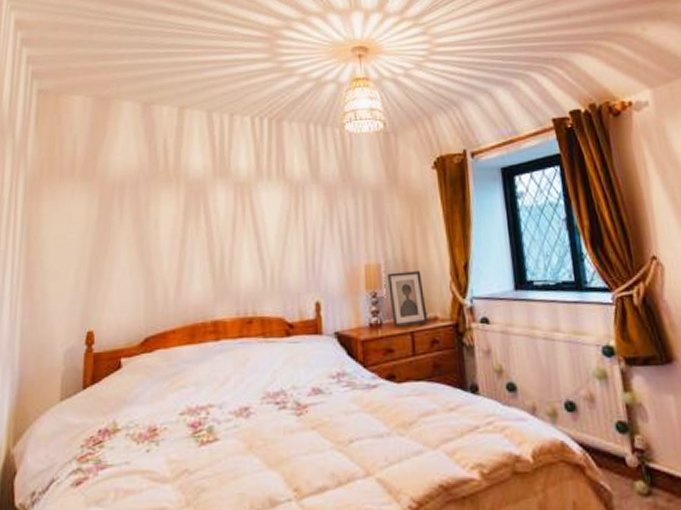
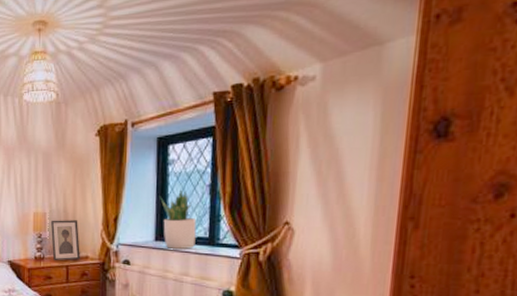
planter: none [512,227,562,298] -> present [159,191,197,249]

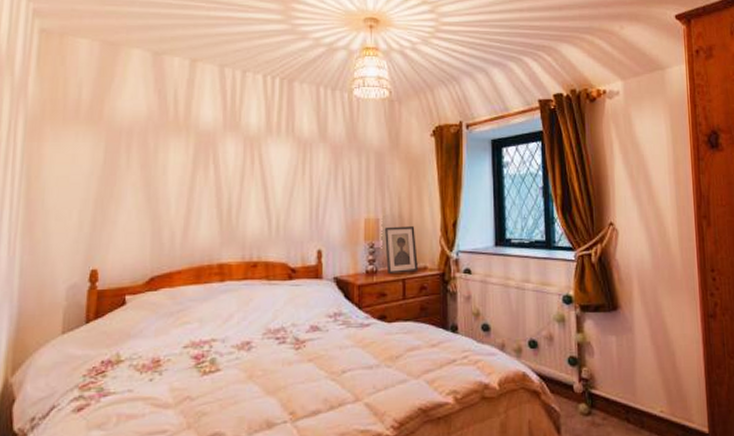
planter: present [159,191,197,249] -> none [496,193,534,254]

